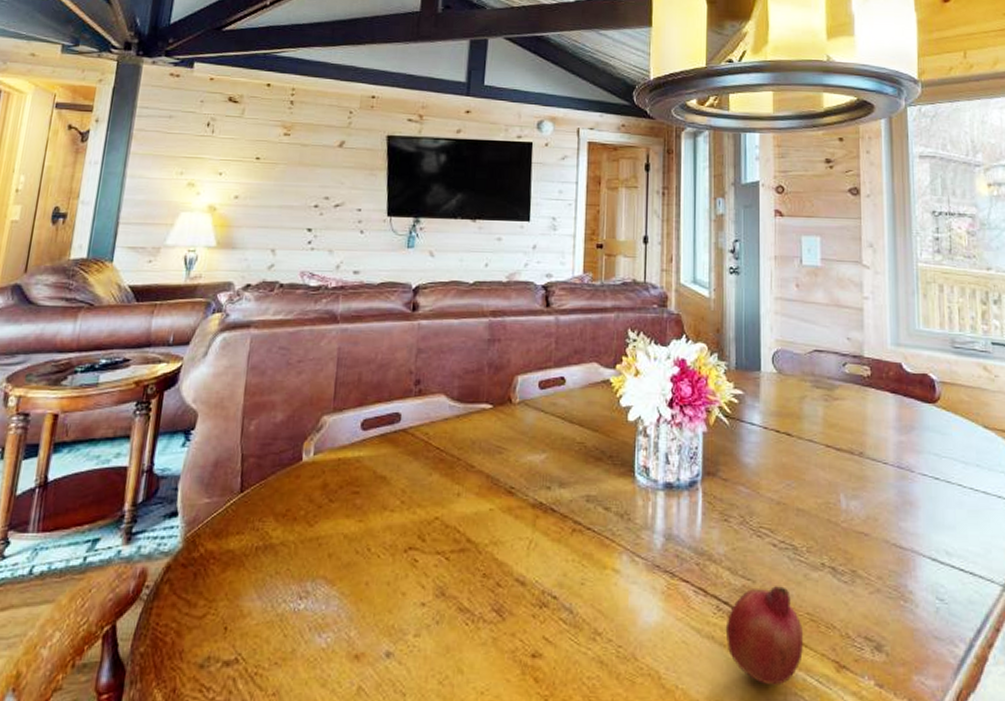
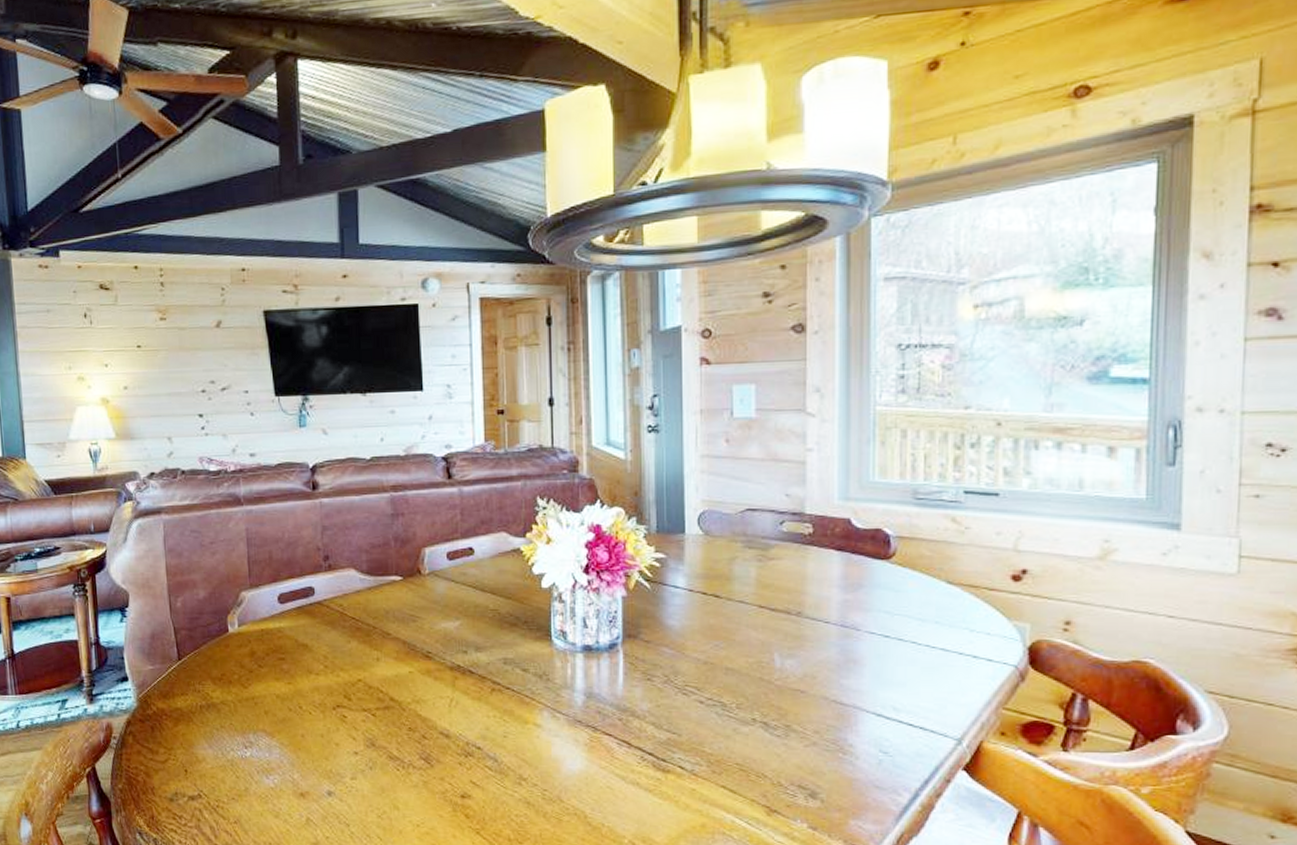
fruit: present [725,586,804,686] -> none [650,739,733,826]

